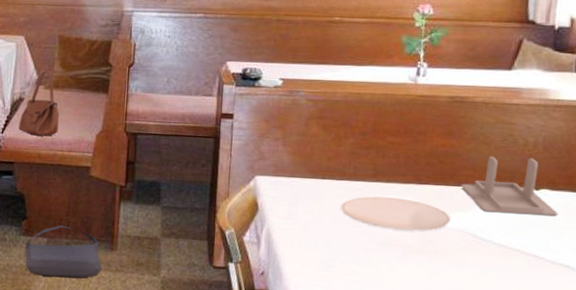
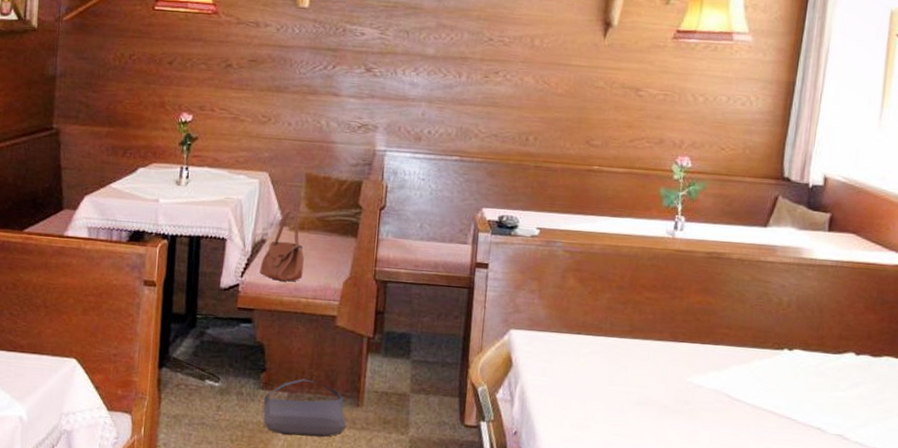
plate: present [341,196,451,231] -> none [596,353,707,391]
napkin holder: present [461,156,559,216] -> none [716,315,811,377]

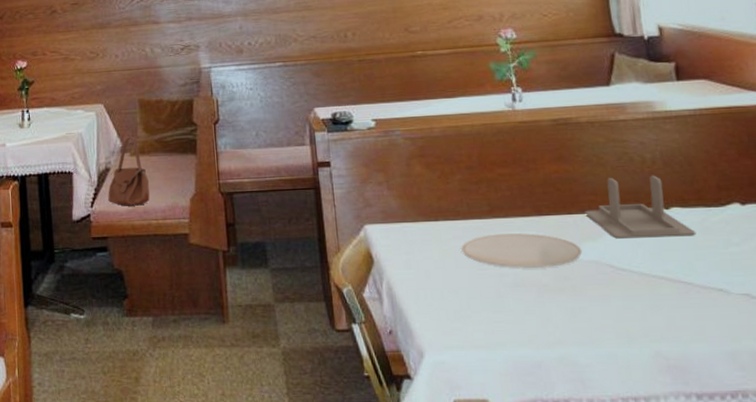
bag: present [263,378,347,437] -> none [129,301,216,360]
plate: none [596,353,707,391] -> present [461,233,583,268]
napkin holder: none [716,315,811,377] -> present [584,175,696,239]

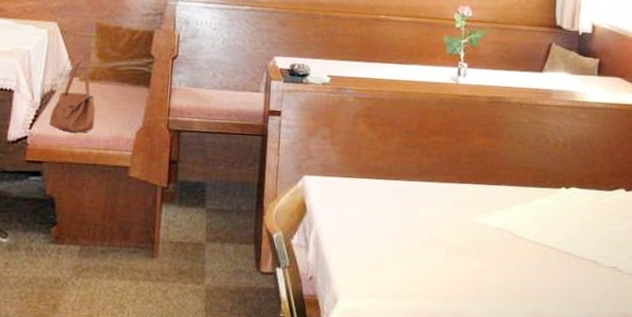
plate: present [461,233,583,268] -> none [388,196,492,231]
napkin holder: present [584,175,696,239] -> none [499,156,586,213]

